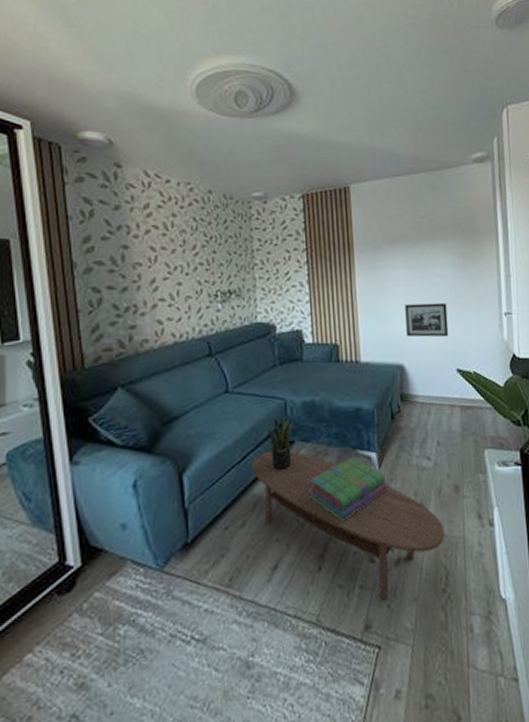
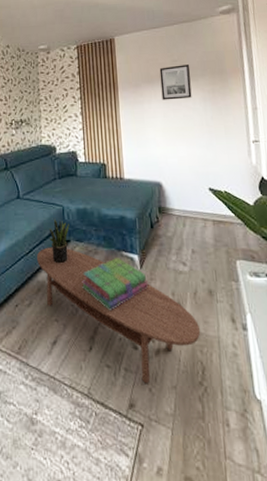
wall art: none [403,222,440,265] -> present [159,64,192,100]
picture frame: present [405,302,449,338] -> none [161,131,201,161]

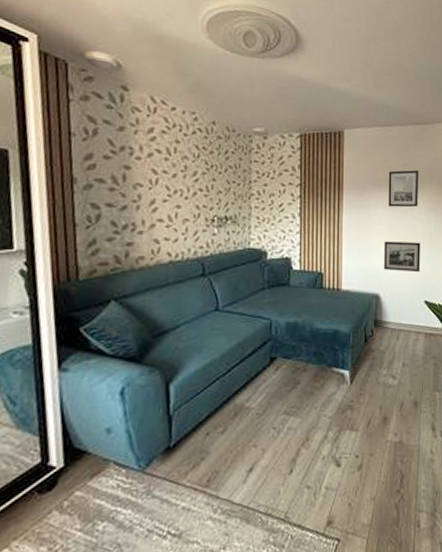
coffee table: present [37,247,201,384] -> none [236,366,403,500]
potted plant: present [49,218,69,264] -> none [252,334,277,384]
stack of books: present [82,258,149,310] -> none [286,374,358,430]
picture frame: none [161,131,201,161] -> present [384,241,420,273]

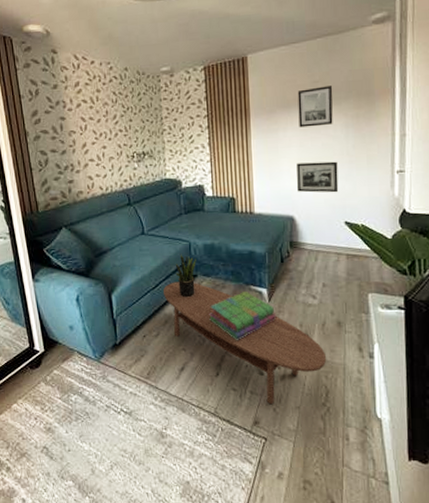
coffee table: none [236,366,403,500] -> present [164,282,327,405]
potted plant: none [252,334,277,384] -> present [175,254,196,298]
stack of books: none [286,374,358,430] -> present [209,292,277,340]

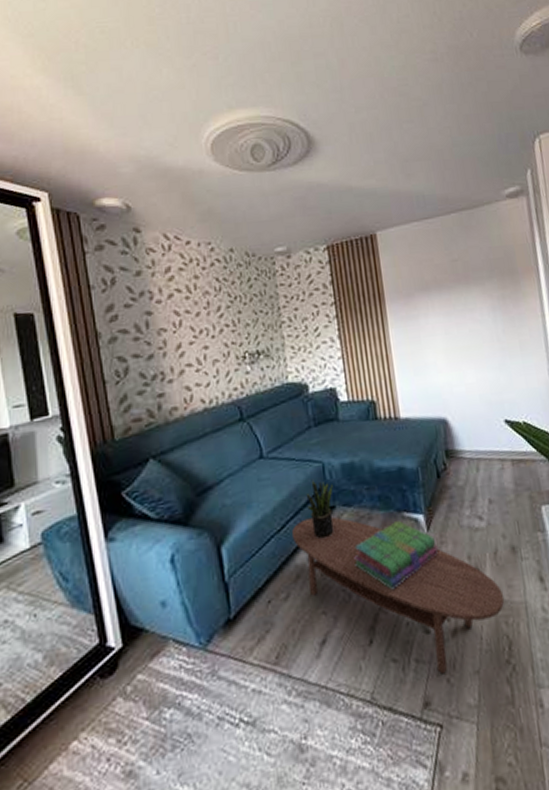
wall art: present [297,86,333,128] -> none [436,264,479,313]
picture frame: present [297,161,339,193] -> none [443,349,494,388]

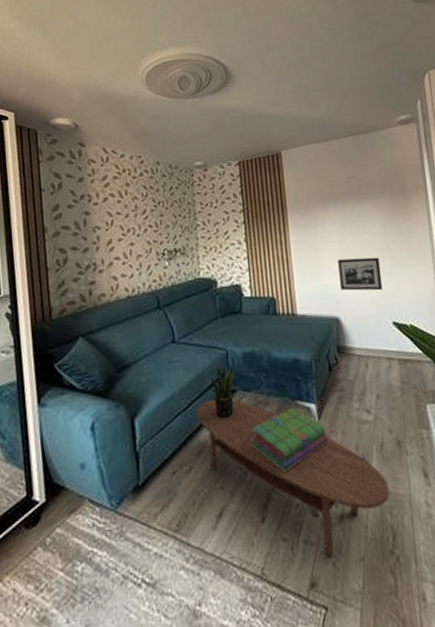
picture frame: none [443,349,494,388] -> present [338,257,383,291]

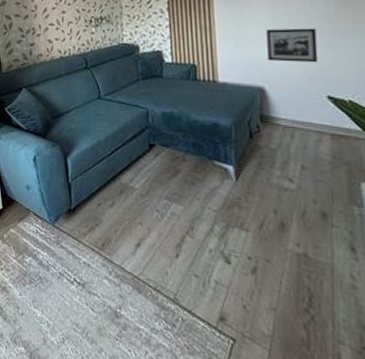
coffee table: present [197,399,390,558] -> none [120,150,309,301]
potted plant: present [210,365,235,419] -> none [132,121,154,168]
stack of books: present [251,408,329,471] -> none [168,167,246,220]

